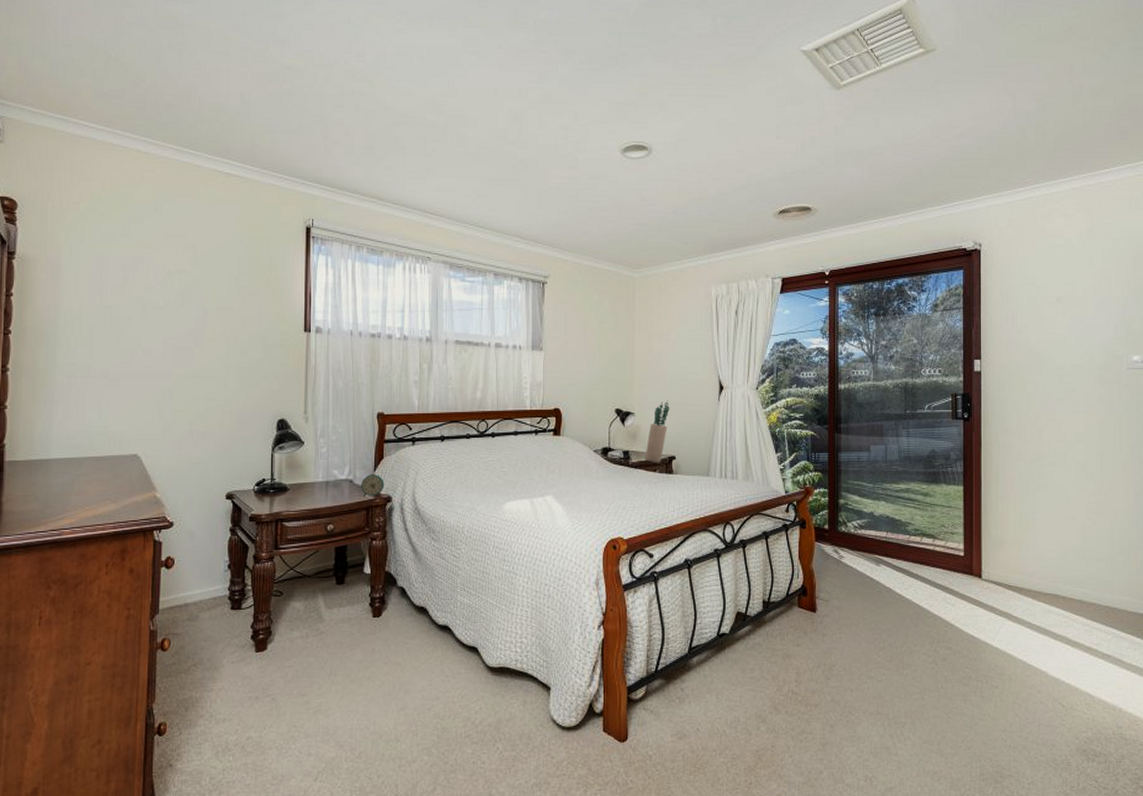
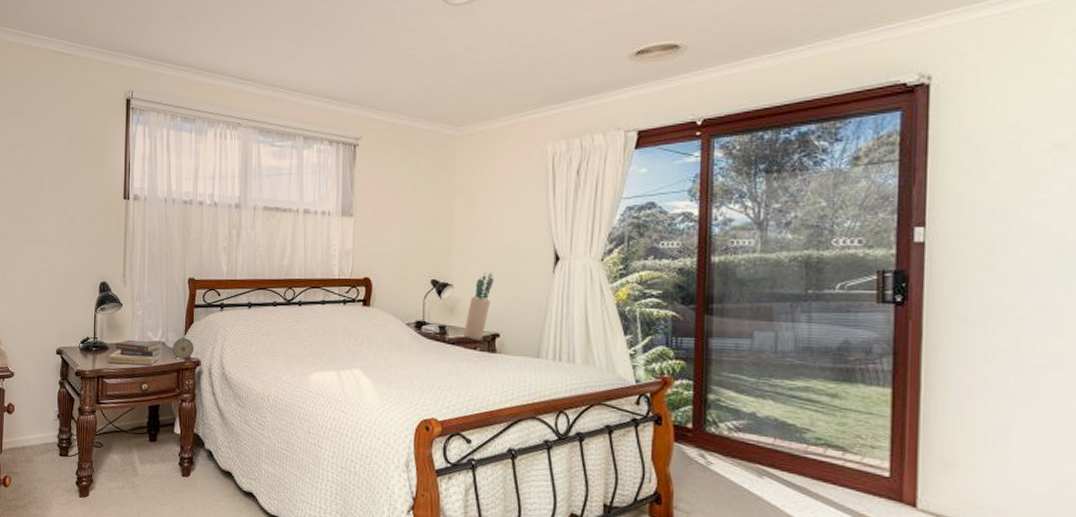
books: none [288,479,348,504] -> present [108,339,161,365]

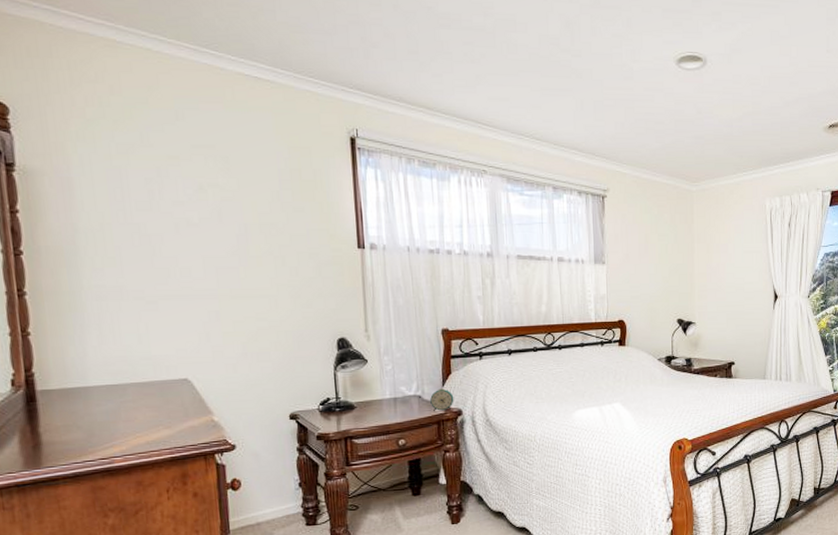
books: present [108,339,161,365] -> none [355,396,417,422]
vase: present [464,271,494,342] -> none [706,310,729,370]

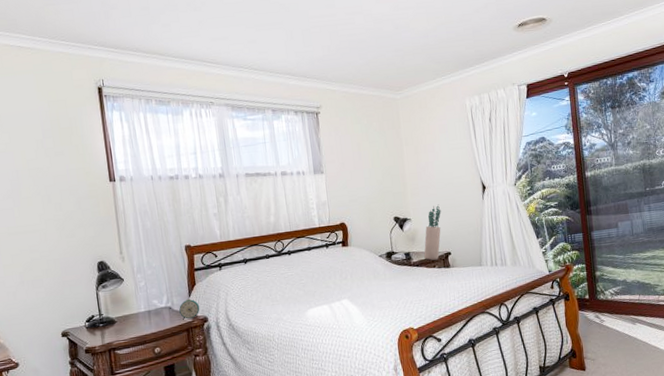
vase: none [706,310,729,370] -> present [424,204,441,261]

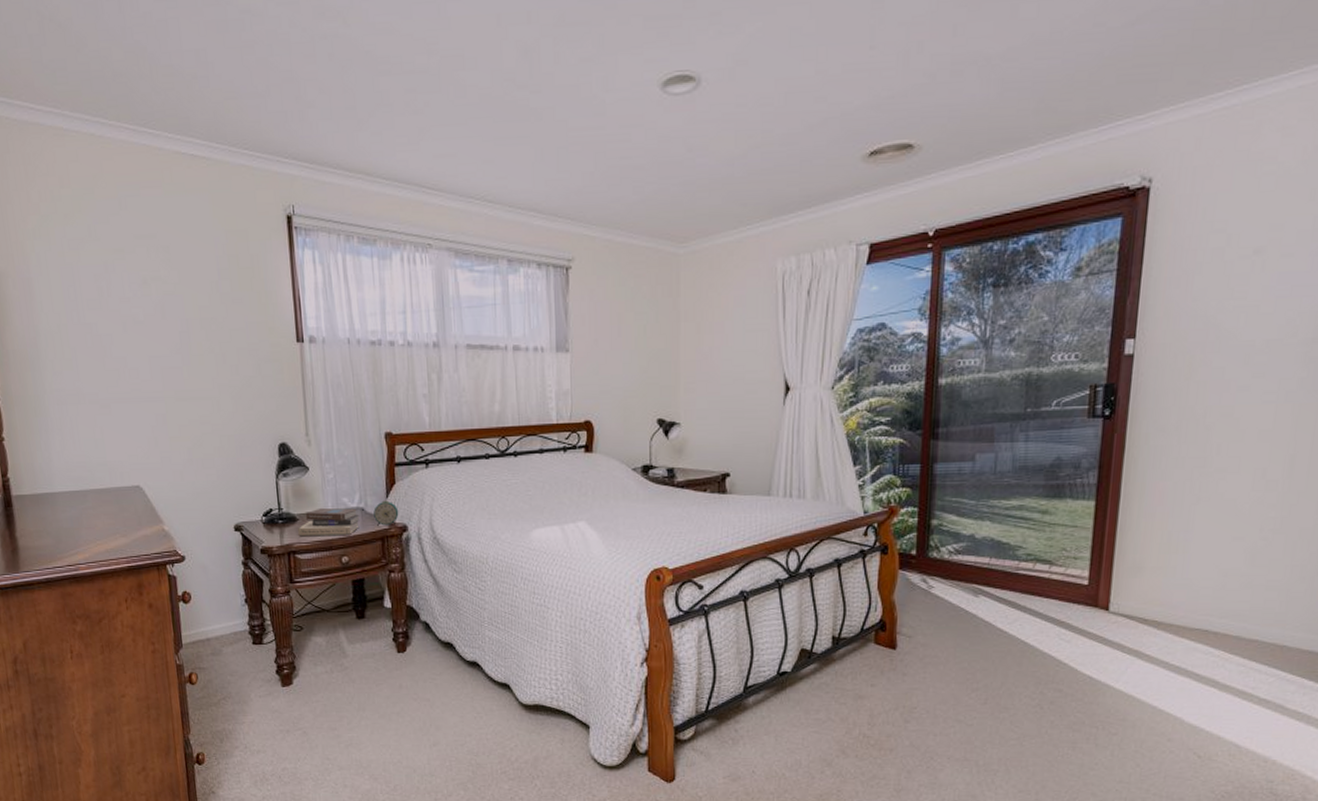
books: none [116,308,169,335] -> present [298,507,360,536]
vase: present [424,204,441,261] -> none [693,406,723,483]

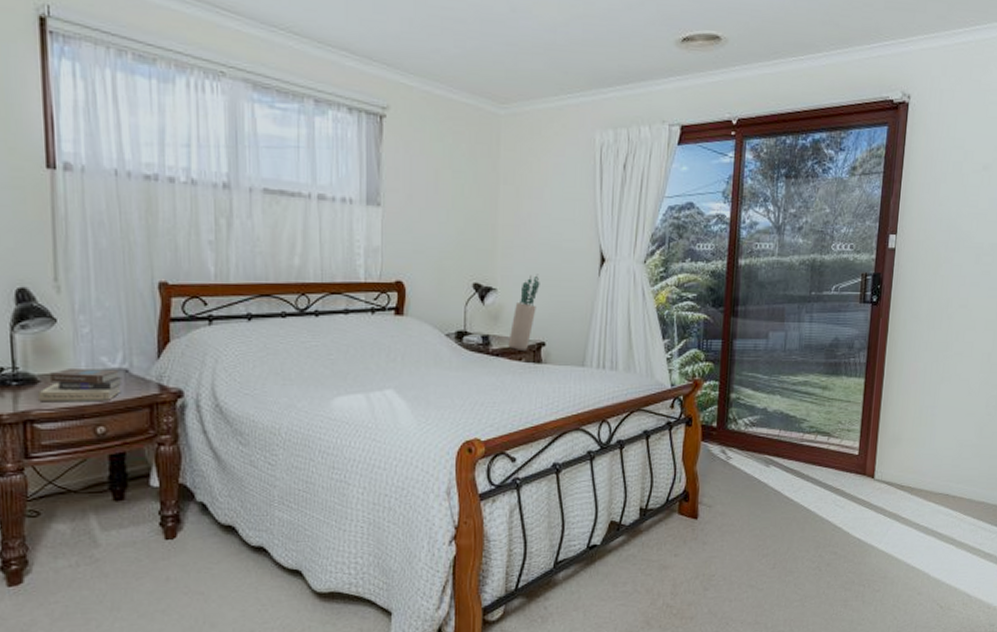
alarm clock: present [373,500,399,526] -> none [141,361,173,391]
vase: none [693,406,723,483] -> present [508,274,540,352]

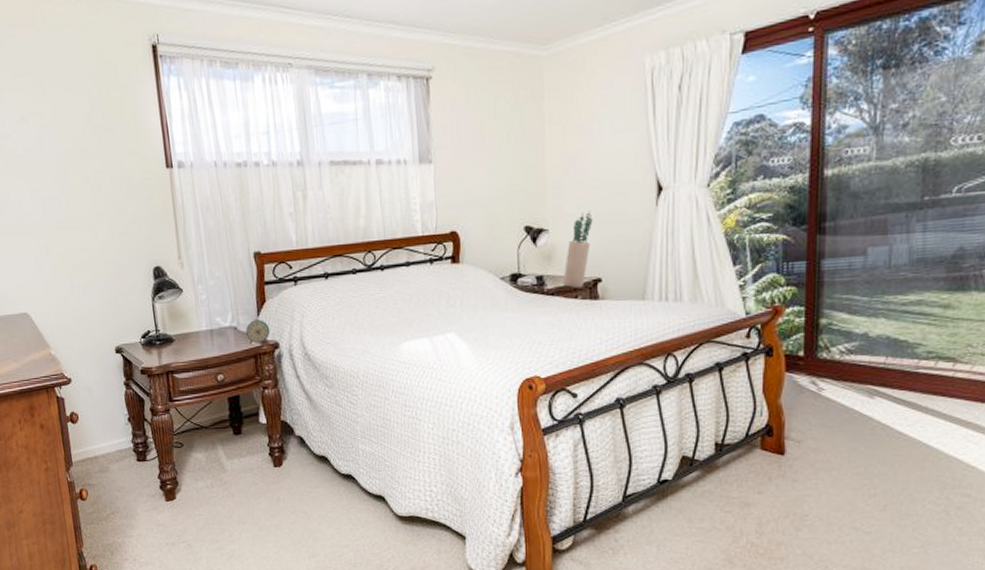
books: present [38,367,123,401] -> none [174,327,234,356]
alarm clock: none [141,361,173,391] -> present [246,318,270,344]

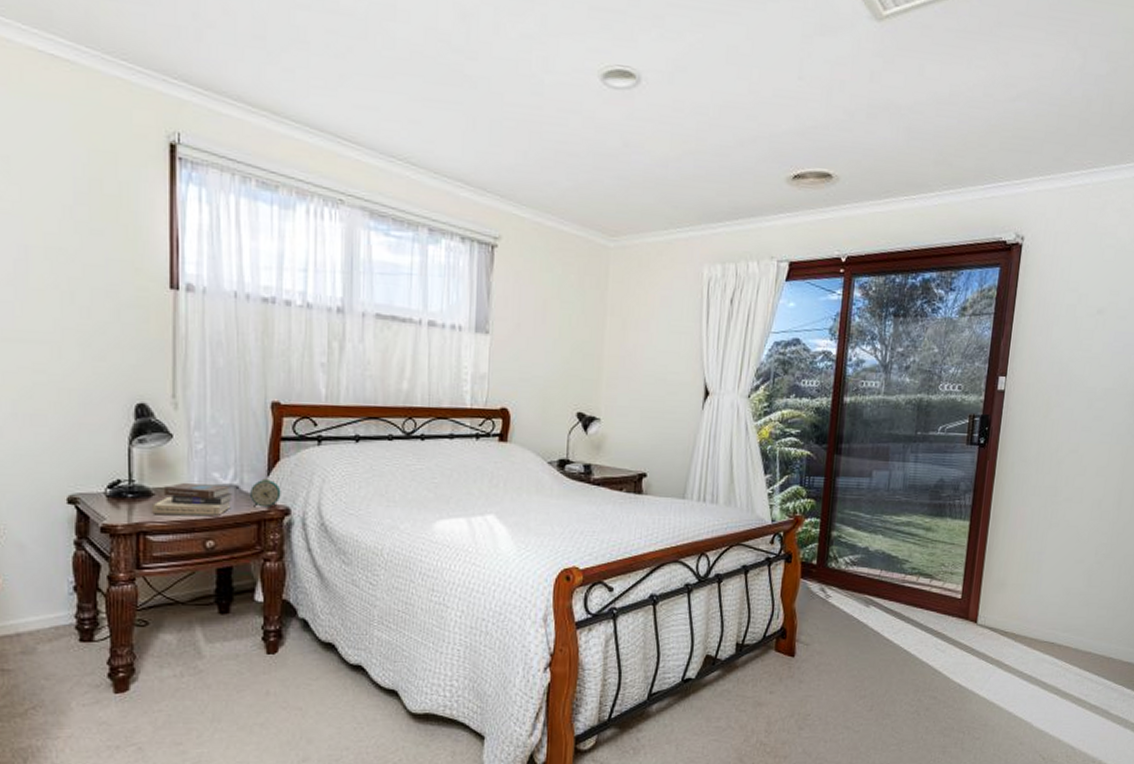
books: none [174,327,234,356] -> present [152,482,233,516]
vase: present [563,210,593,289] -> none [609,405,644,482]

